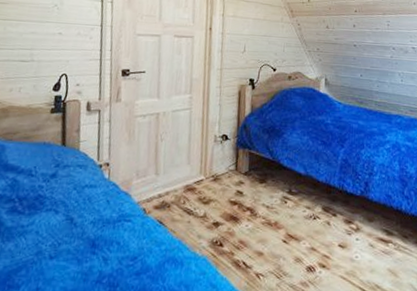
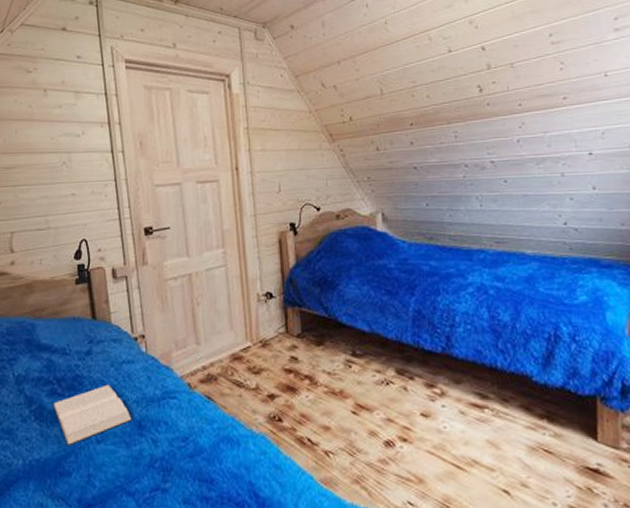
book: none [11,205,87,260] -> present [53,384,132,445]

